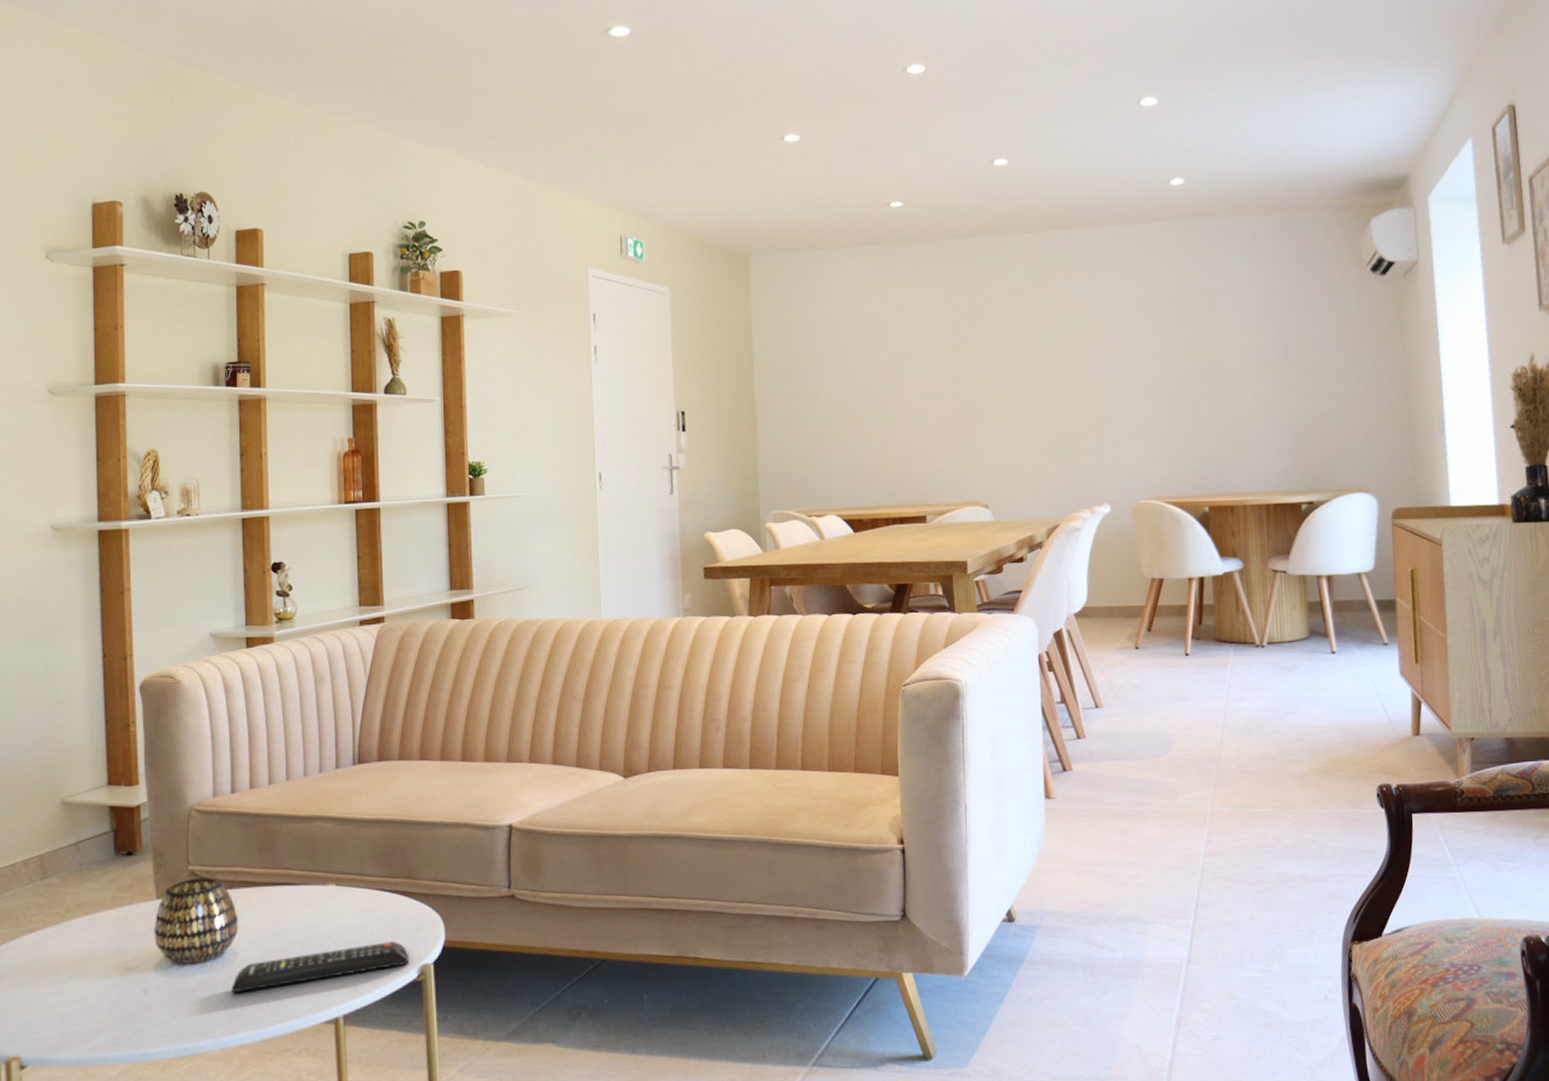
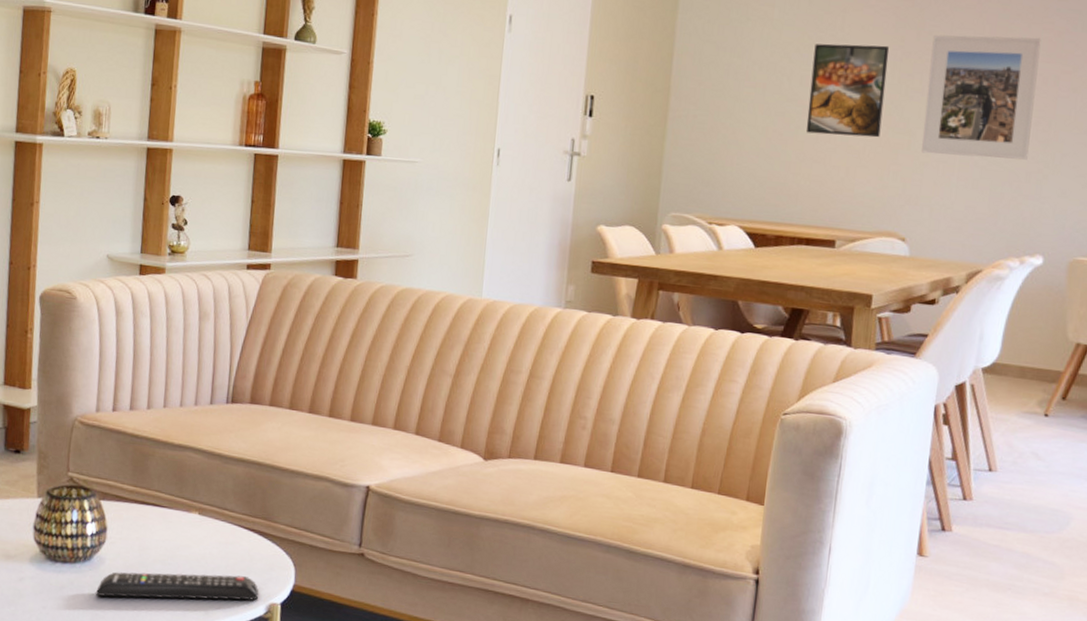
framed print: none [881,334,951,421] -> present [806,43,890,138]
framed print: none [984,311,1082,426] -> present [921,34,1041,160]

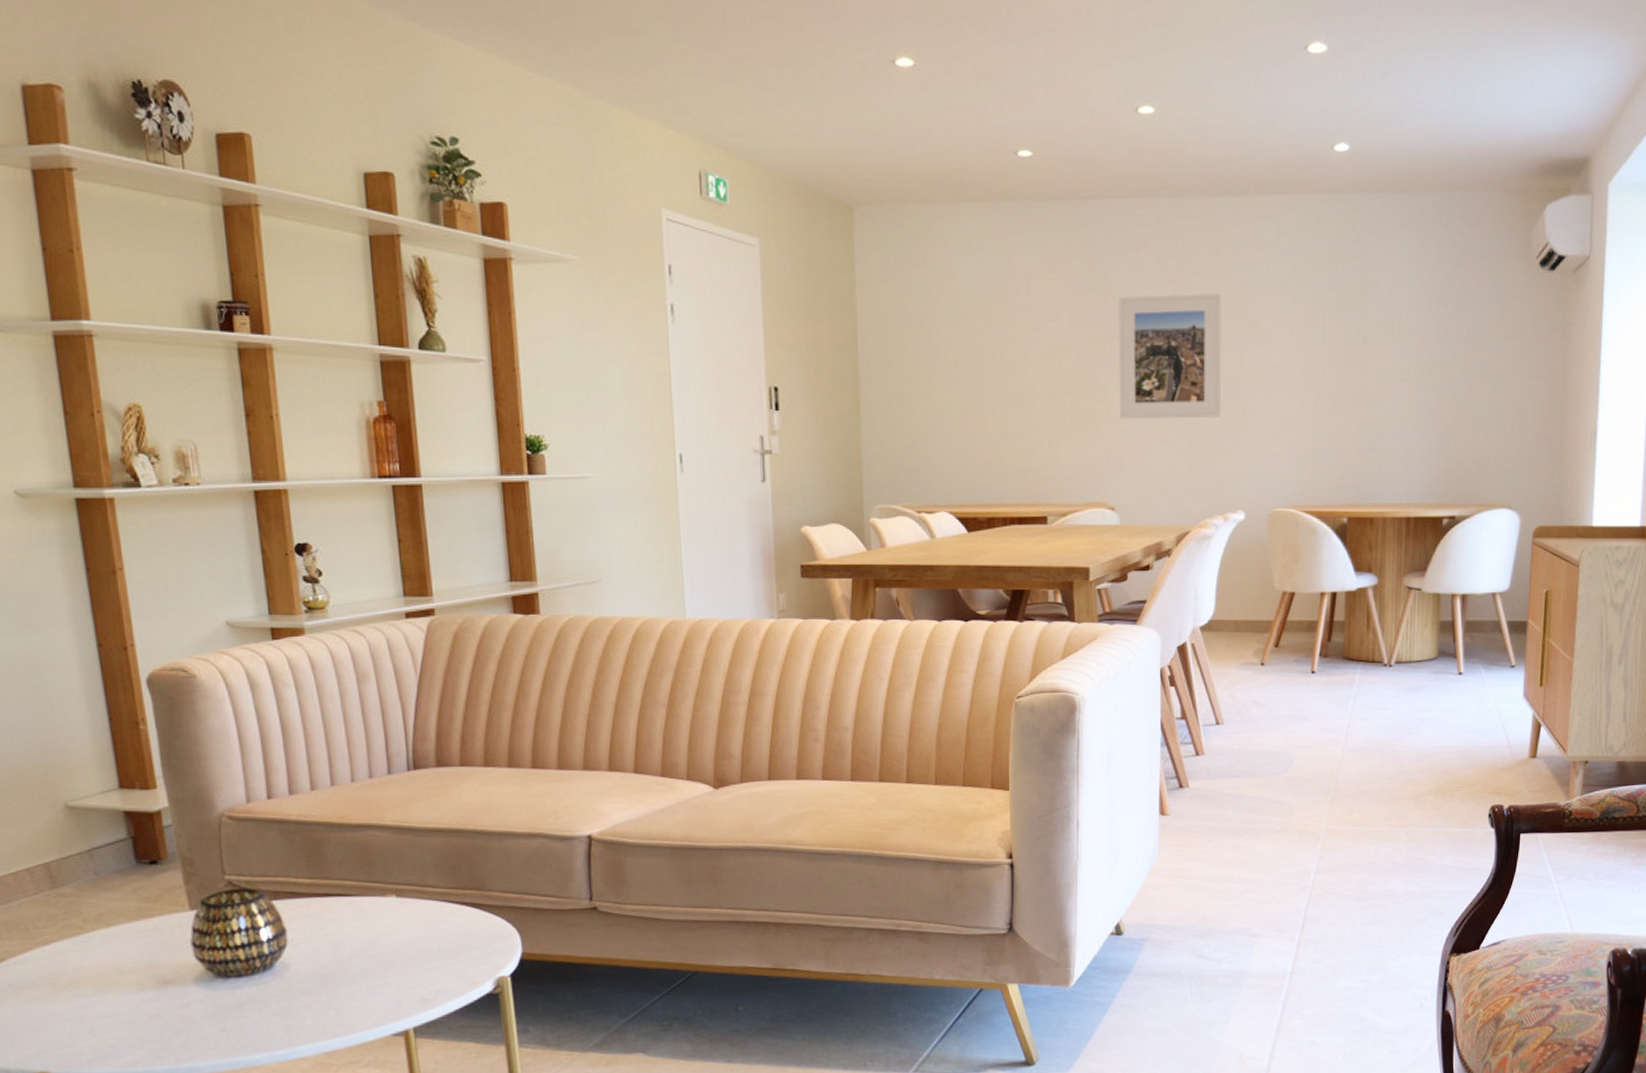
remote control: present [95,572,259,601] -> none [284,954,484,1007]
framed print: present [806,43,890,138] -> none [1003,311,1078,409]

